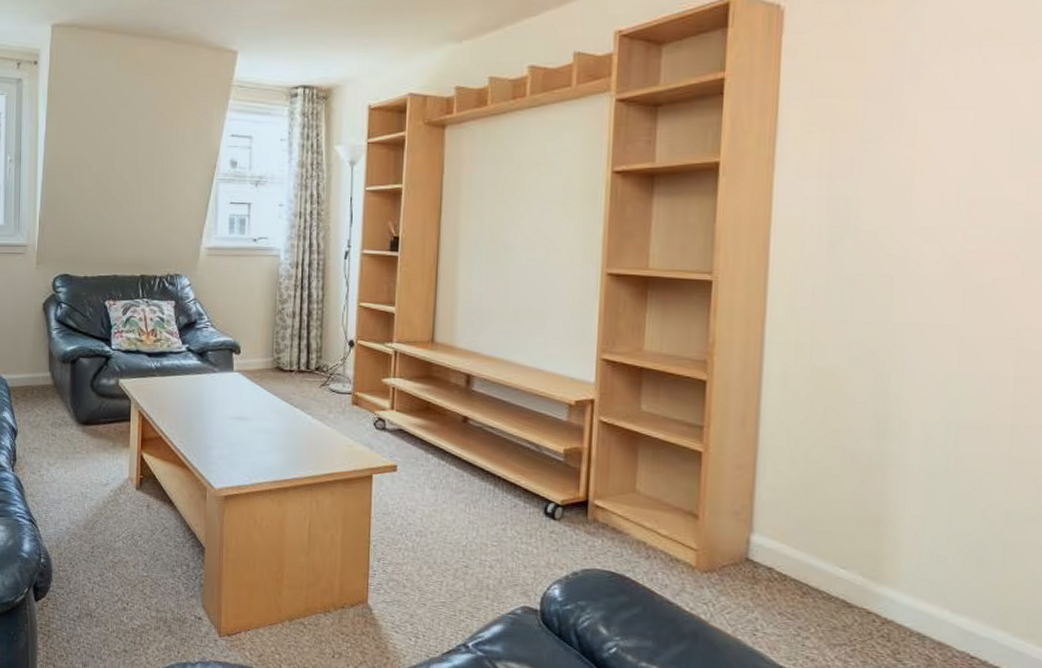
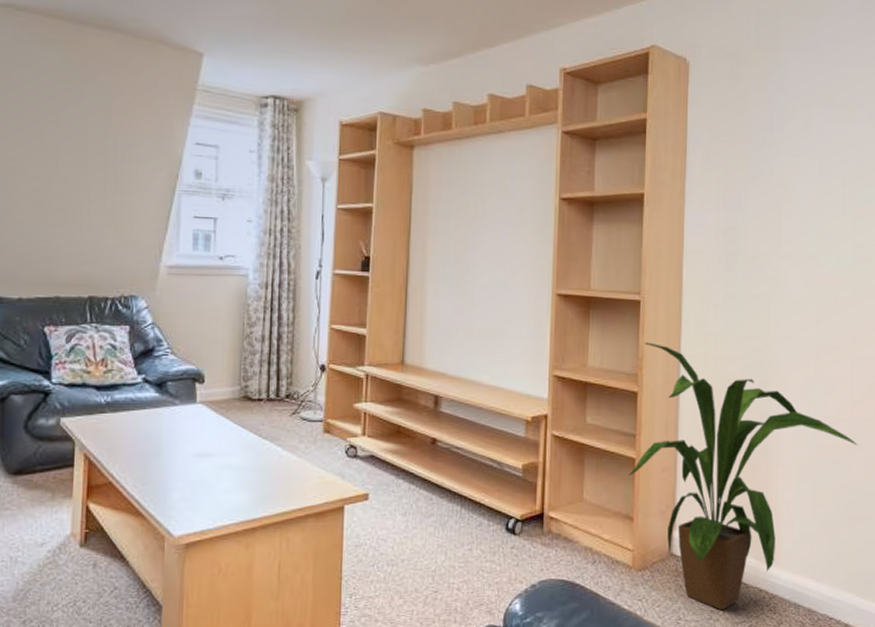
house plant: none [693,326,1023,629] -> present [629,342,858,611]

